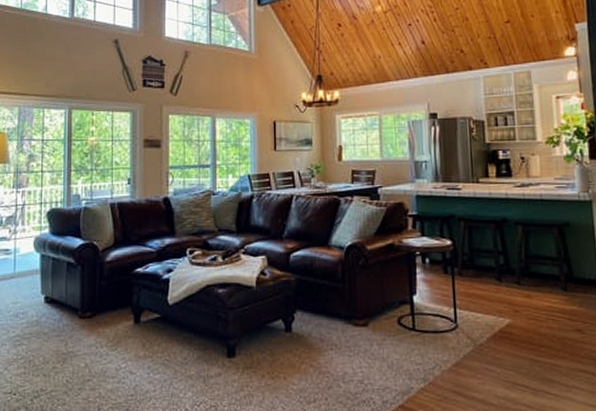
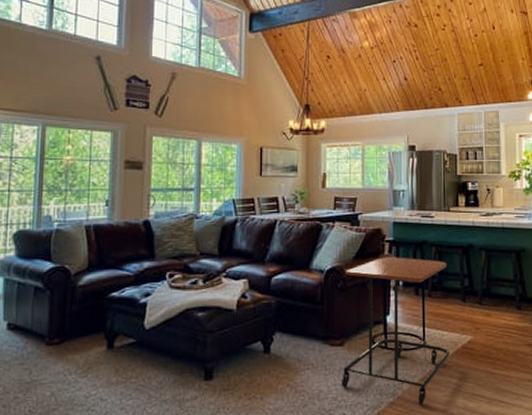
side table: none [366,232,487,393] -> present [341,257,450,406]

